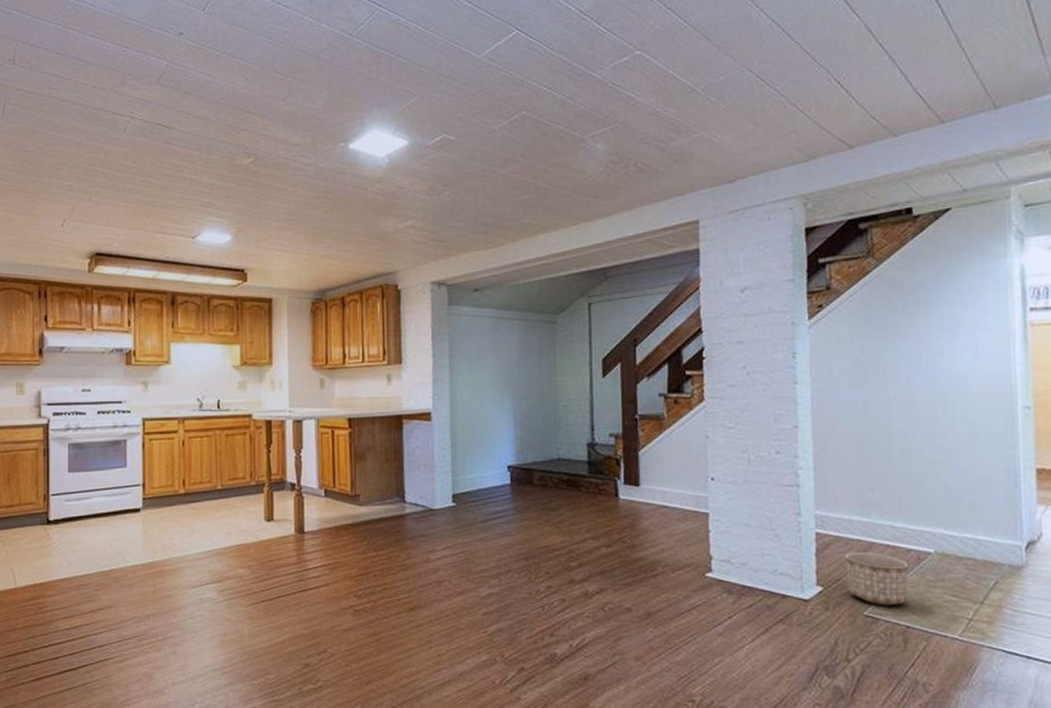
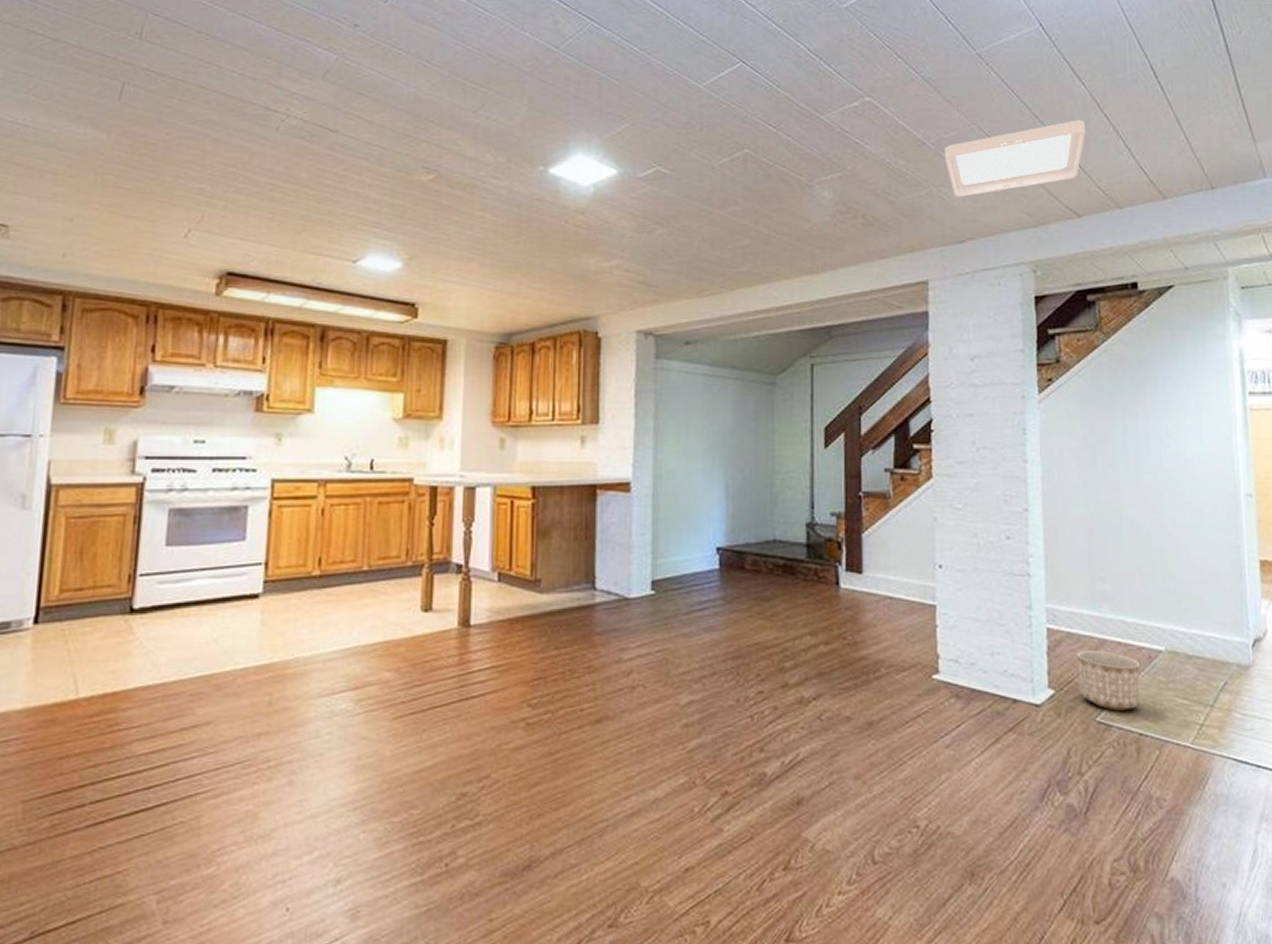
ceiling light: none [713,52,859,139] -> present [944,120,1085,197]

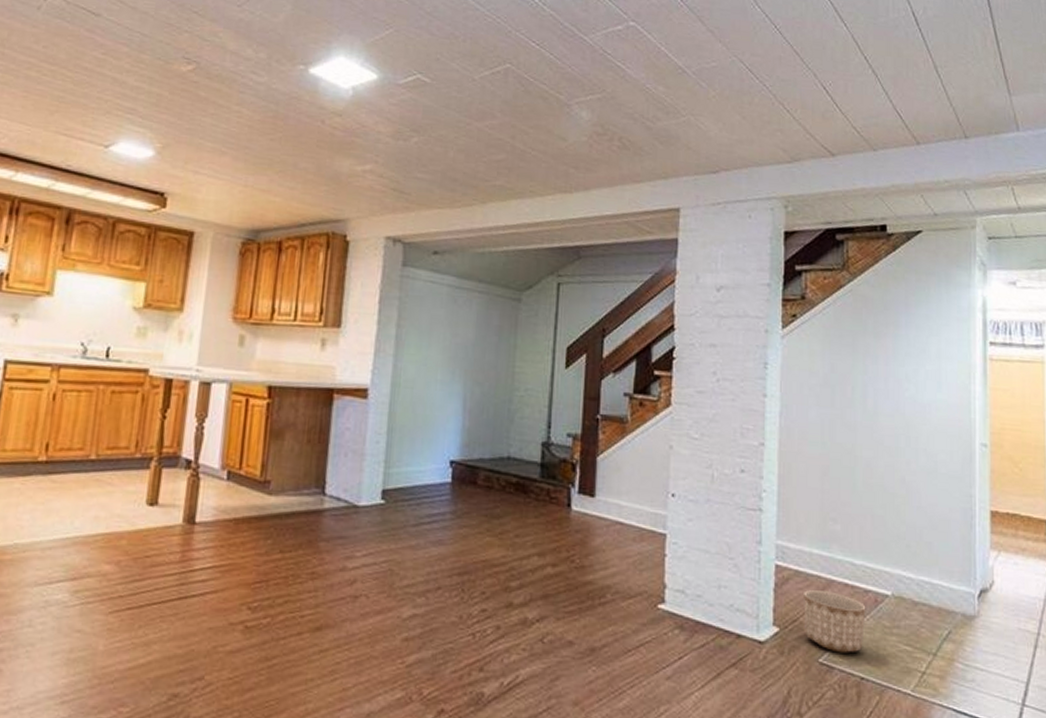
ceiling light: present [944,120,1085,197] -> none [704,60,844,128]

